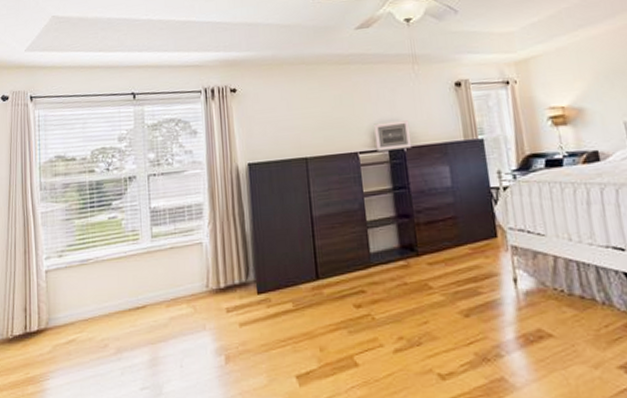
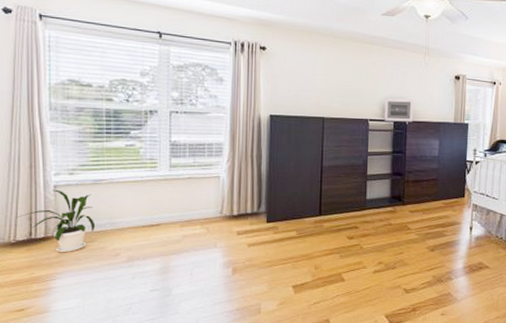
house plant: none [12,275,84,348] -> present [15,189,96,253]

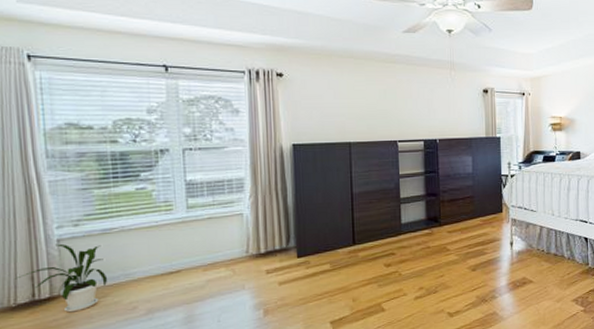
picture frame: present [384,98,414,122] -> none [413,117,444,141]

